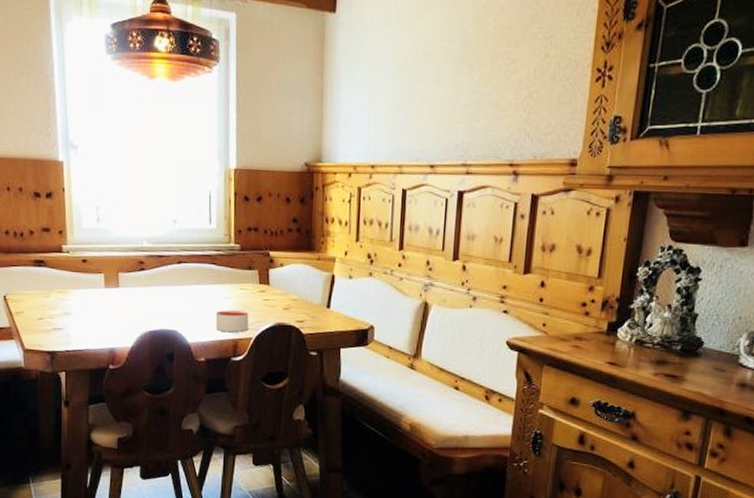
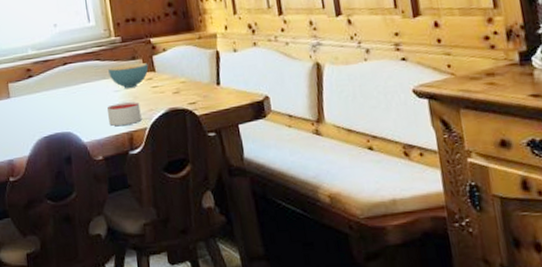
cereal bowl: none [223,272,263,297] -> present [108,62,149,88]

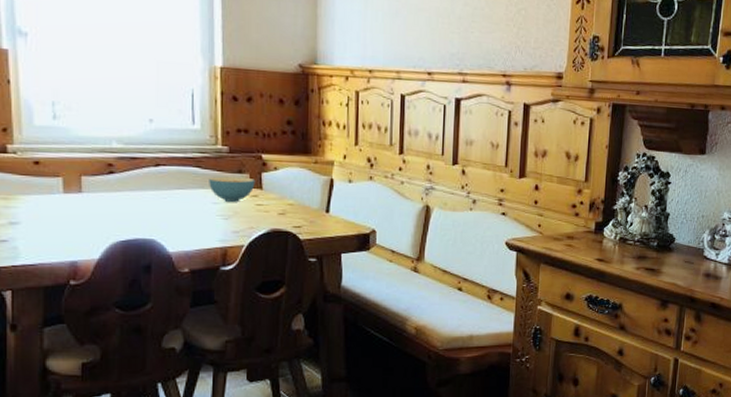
candle: present [106,101,142,126] -> none [201,216,240,239]

